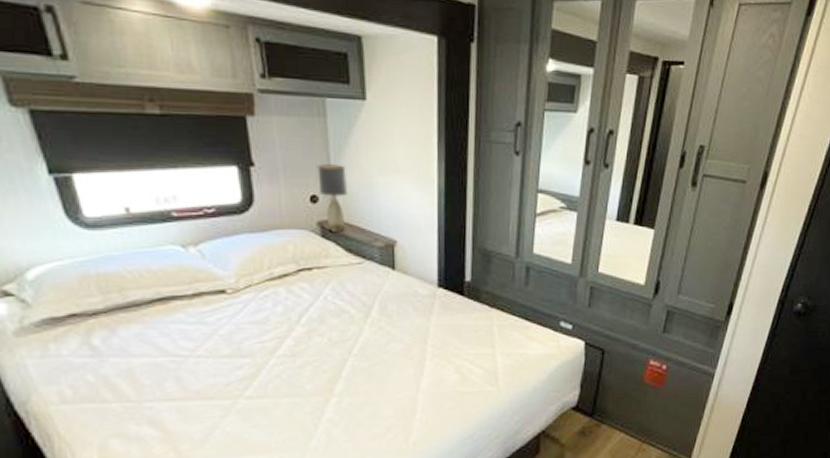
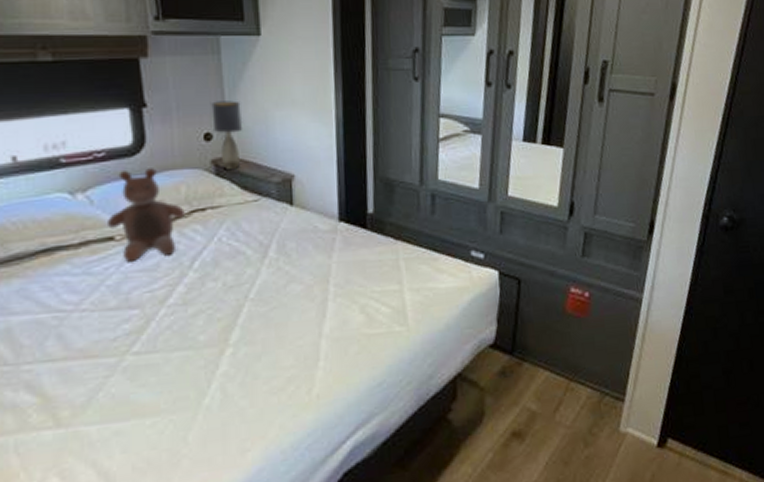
stuffed bear: none [218,226,292,314] -> present [106,168,185,262]

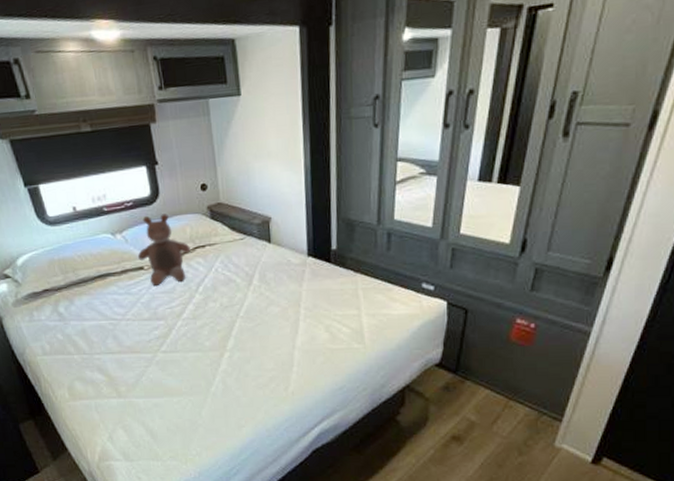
table lamp: present [211,101,243,169] -> none [205,155,230,214]

